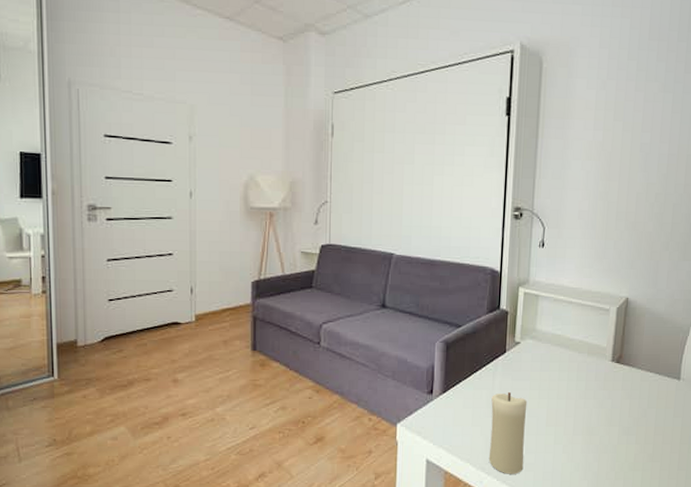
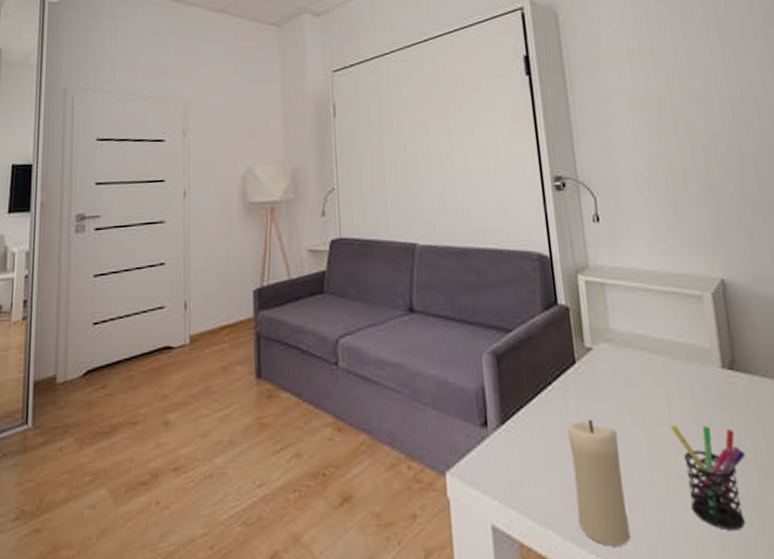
pen holder: none [566,397,614,466] -> present [670,423,746,530]

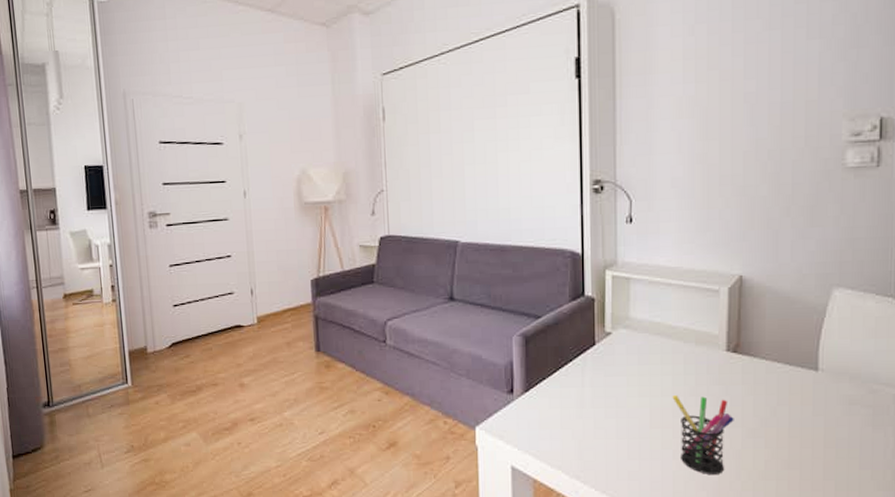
candle: present [567,418,631,546] -> none [582,389,626,483]

